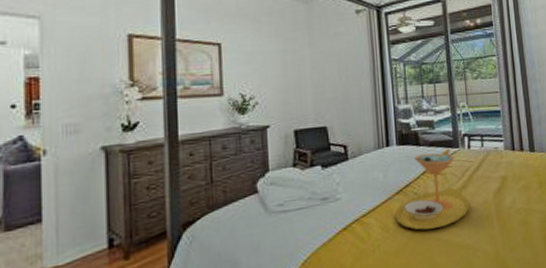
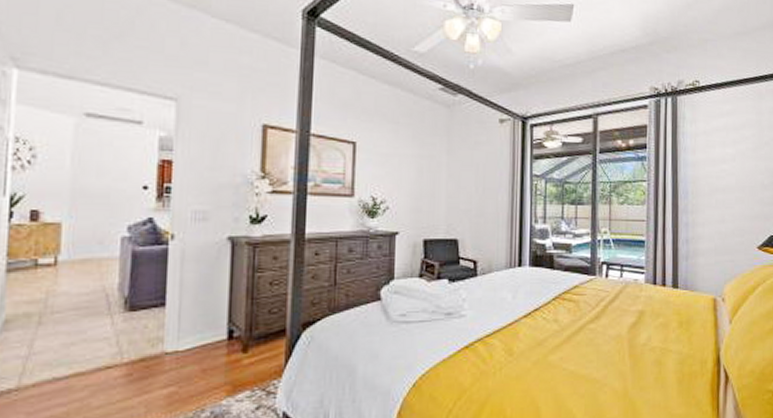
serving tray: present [395,148,470,230] -> none [521,275,601,358]

